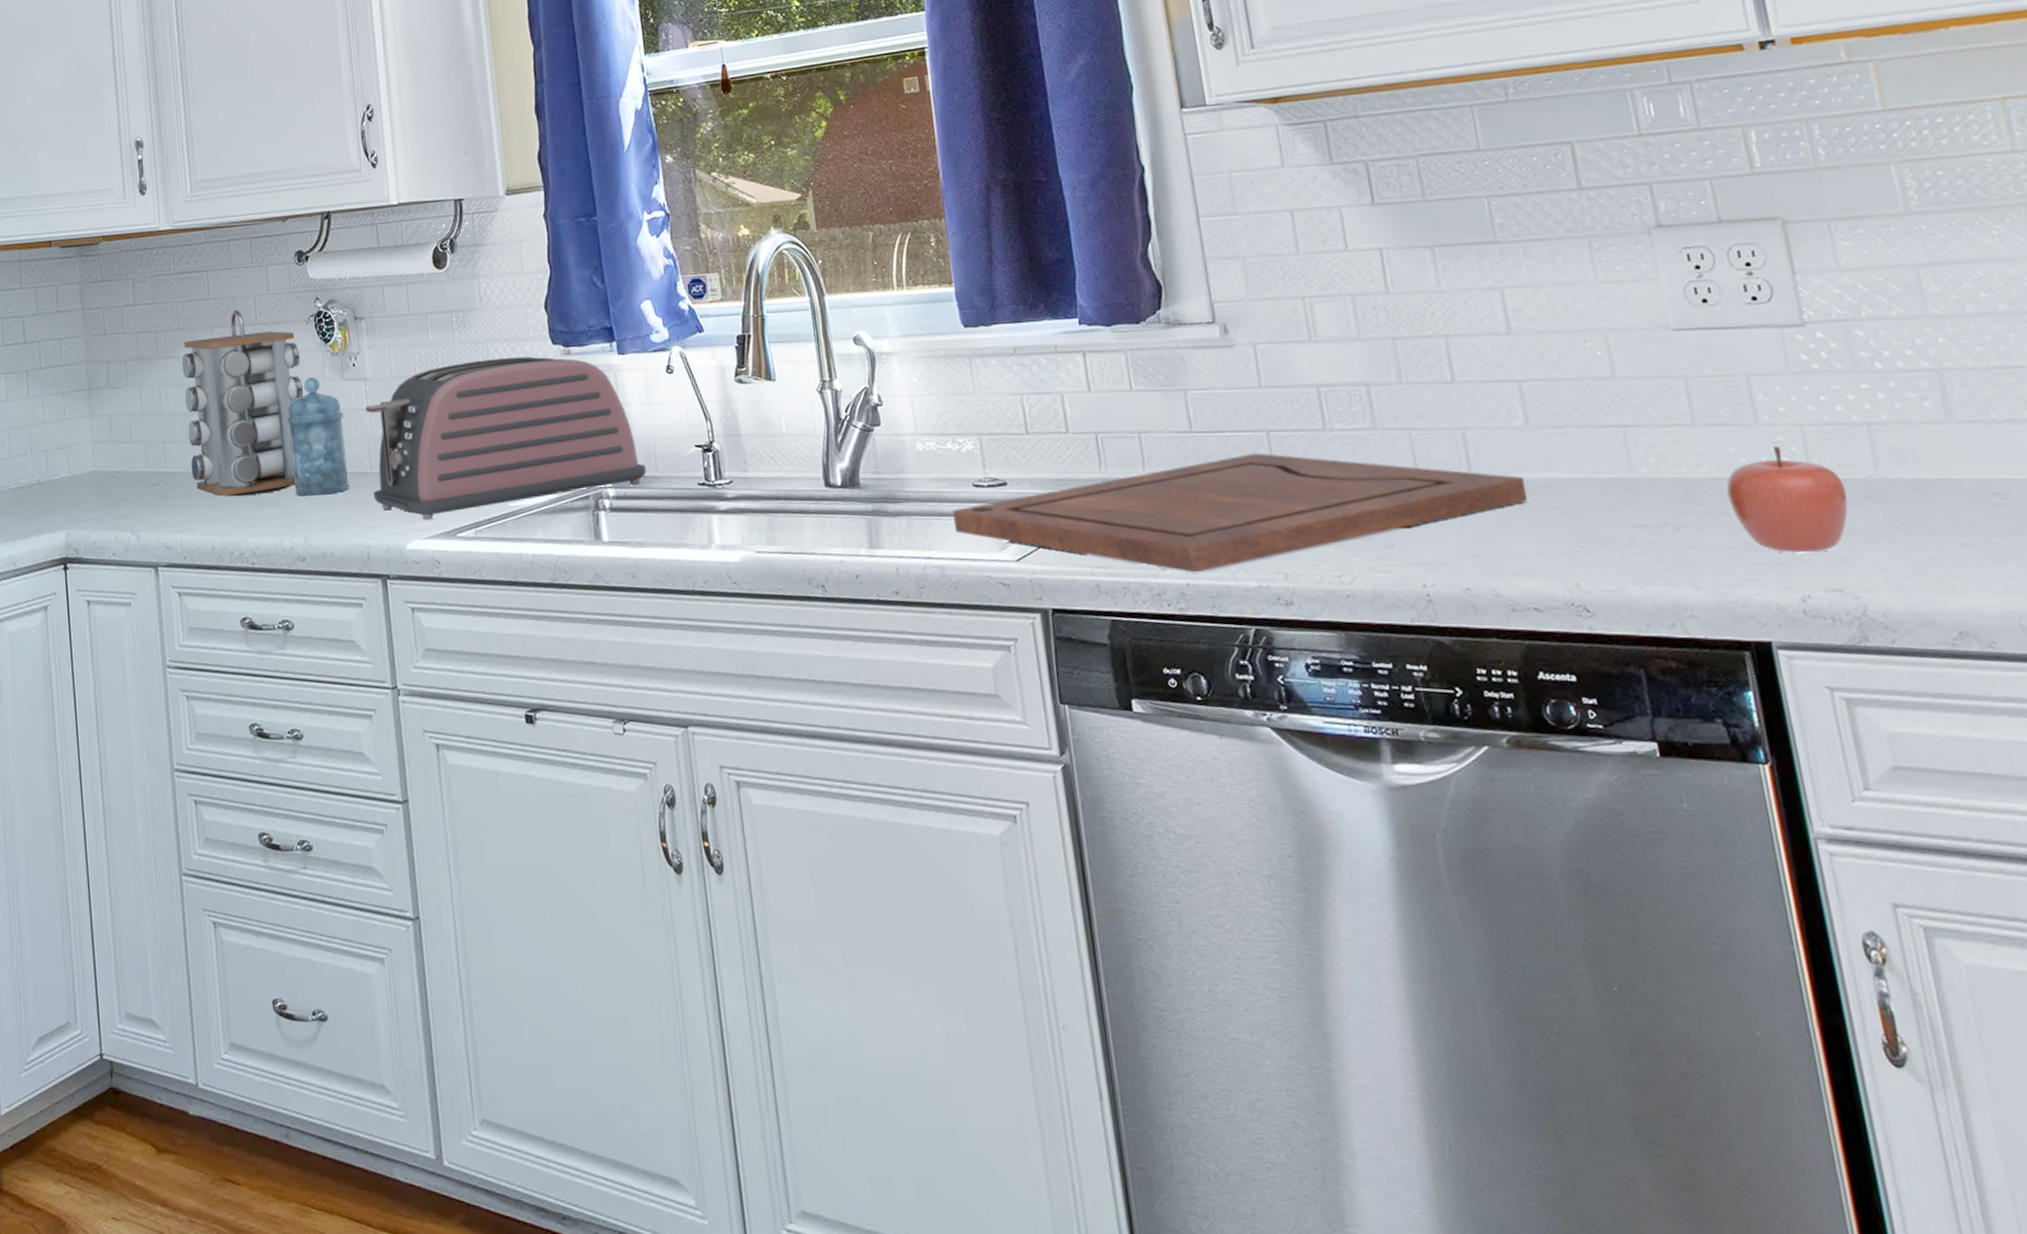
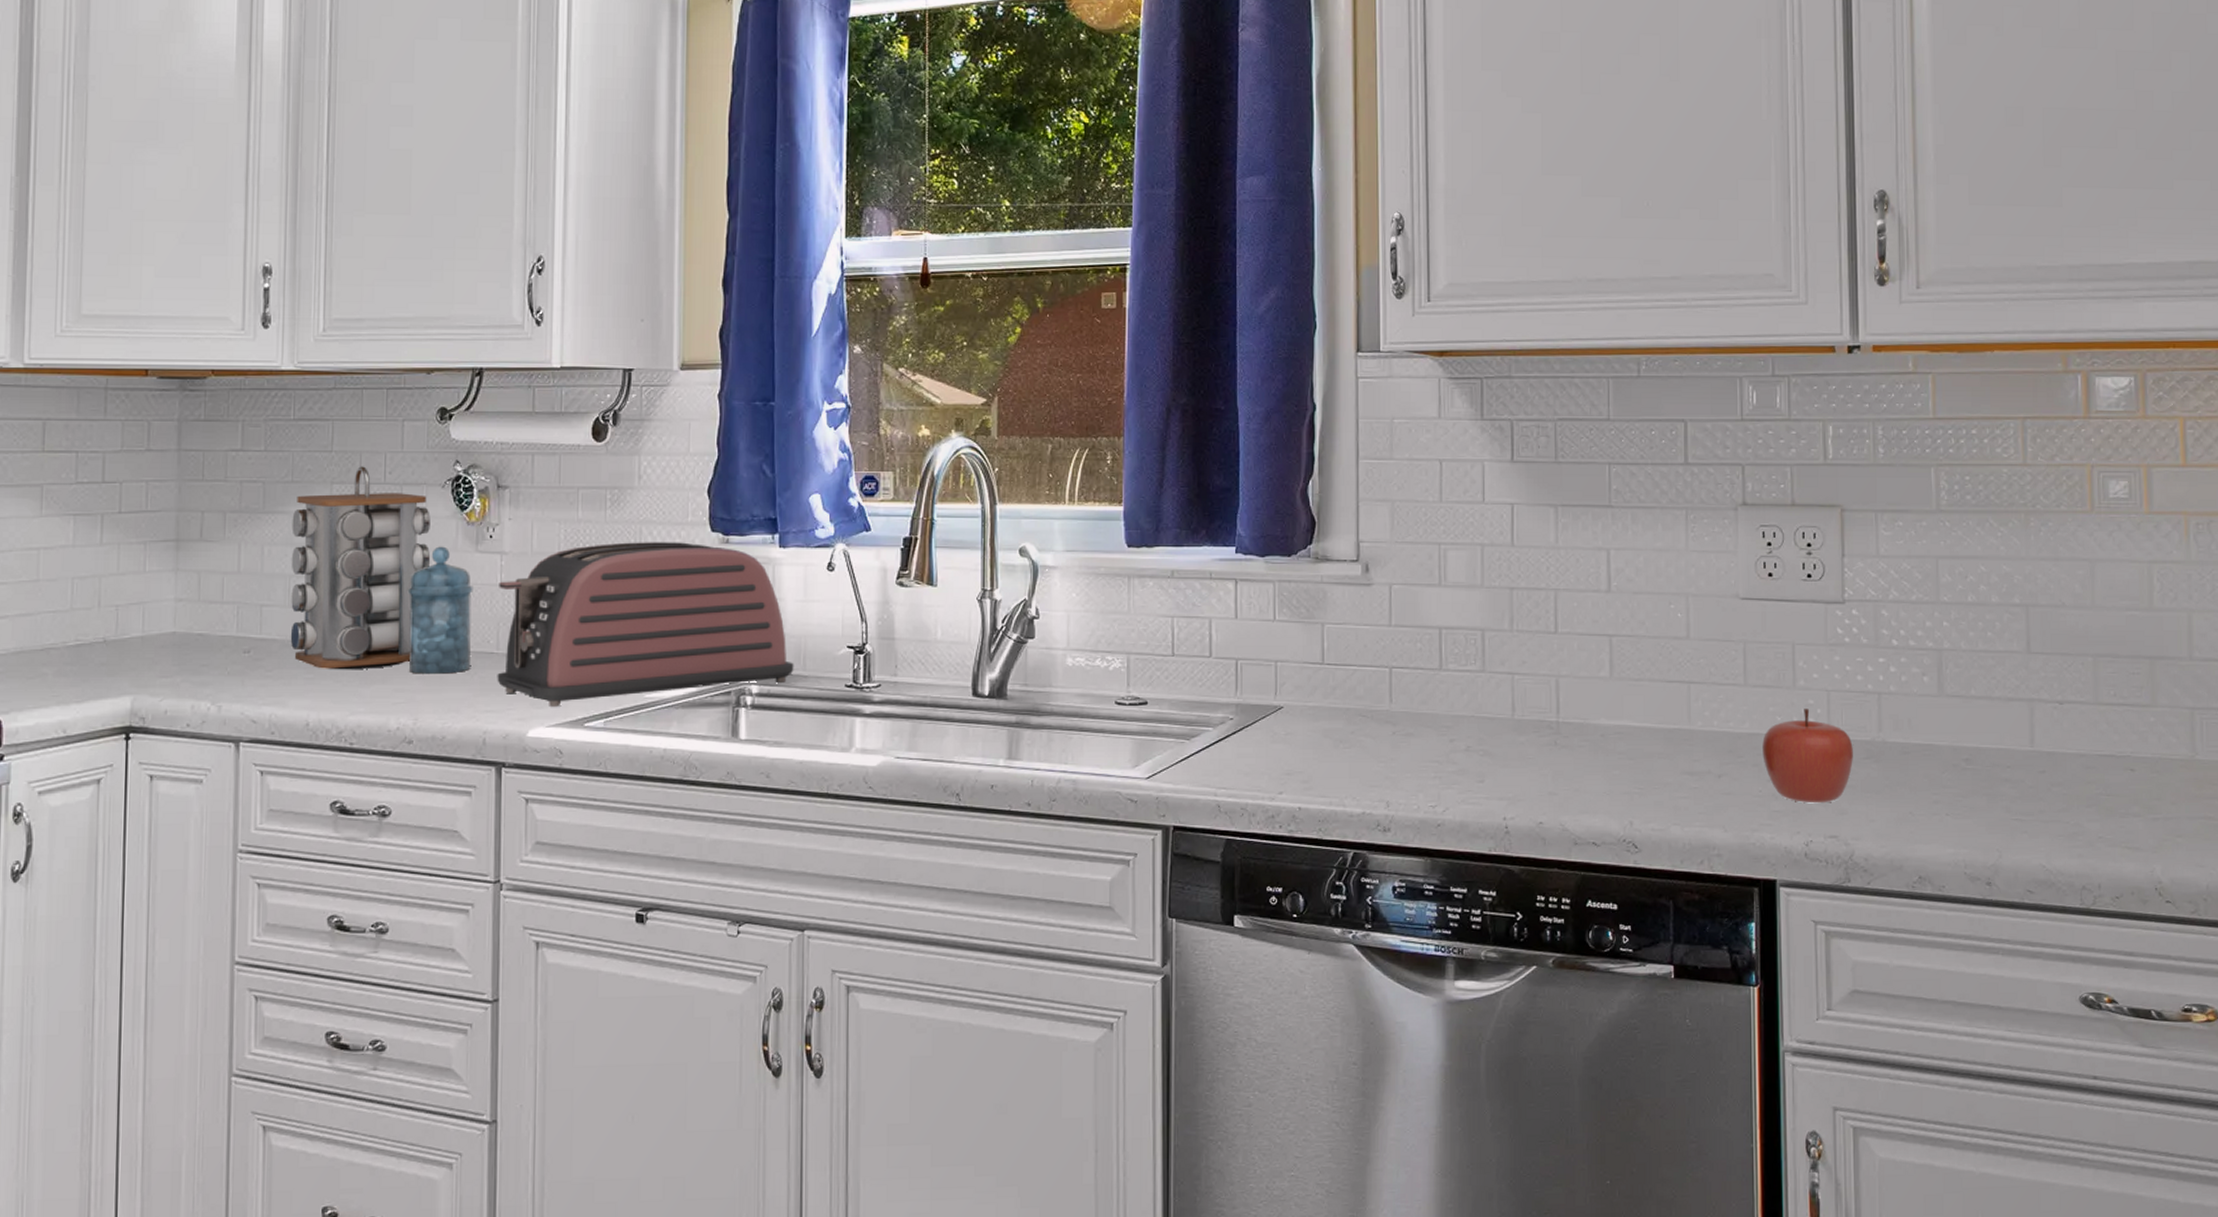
cutting board: present [953,453,1528,573] -> none [1093,687,1602,798]

